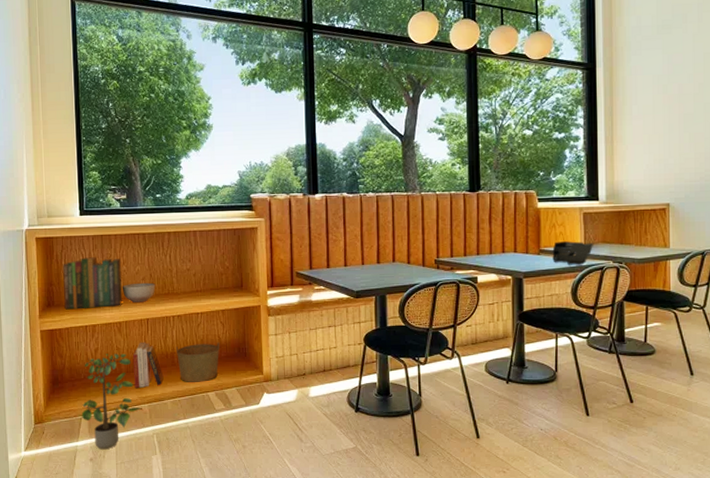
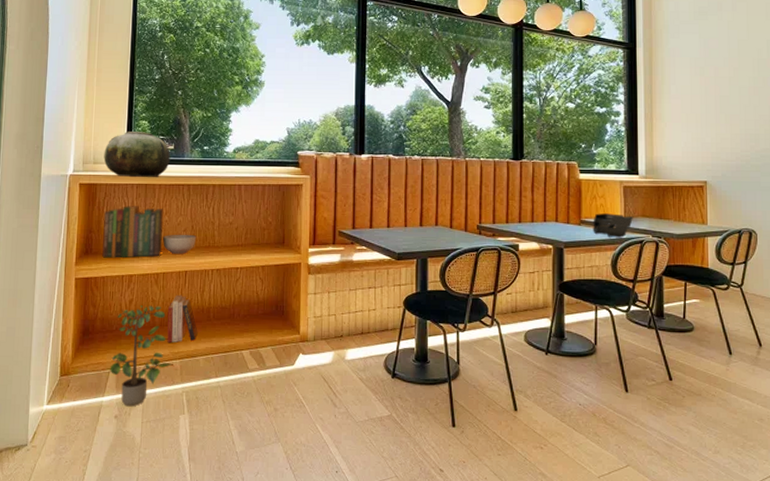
ceramic pot: none [57,183,123,230] -> present [104,131,170,178]
basket: present [176,342,220,382] -> none [213,299,258,339]

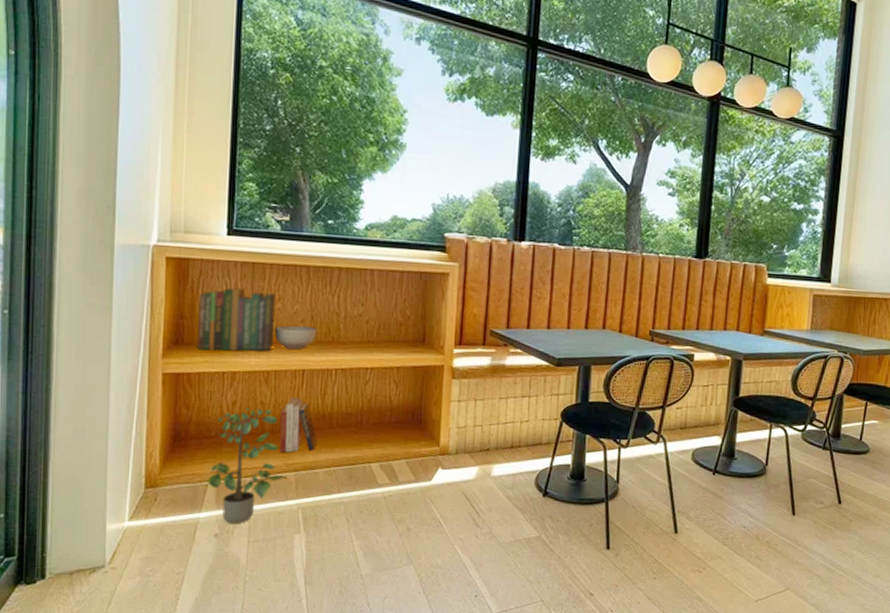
ceramic pot: present [104,131,170,178] -> none [198,195,285,256]
napkin holder: present [593,213,633,238] -> none [776,323,820,352]

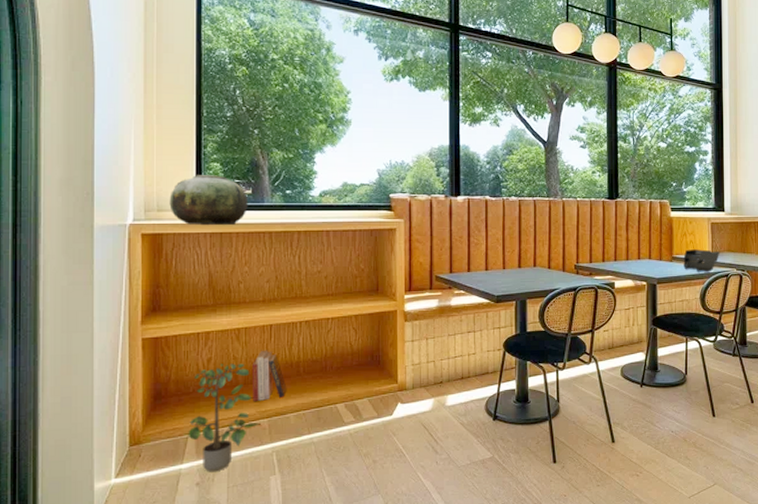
books: present [197,288,275,352] -> none [173,257,242,315]
ceramic pot: none [198,195,285,256] -> present [169,175,248,226]
bowl: present [274,325,318,350] -> none [242,285,282,307]
napkin holder: none [776,323,820,352] -> present [683,249,719,272]

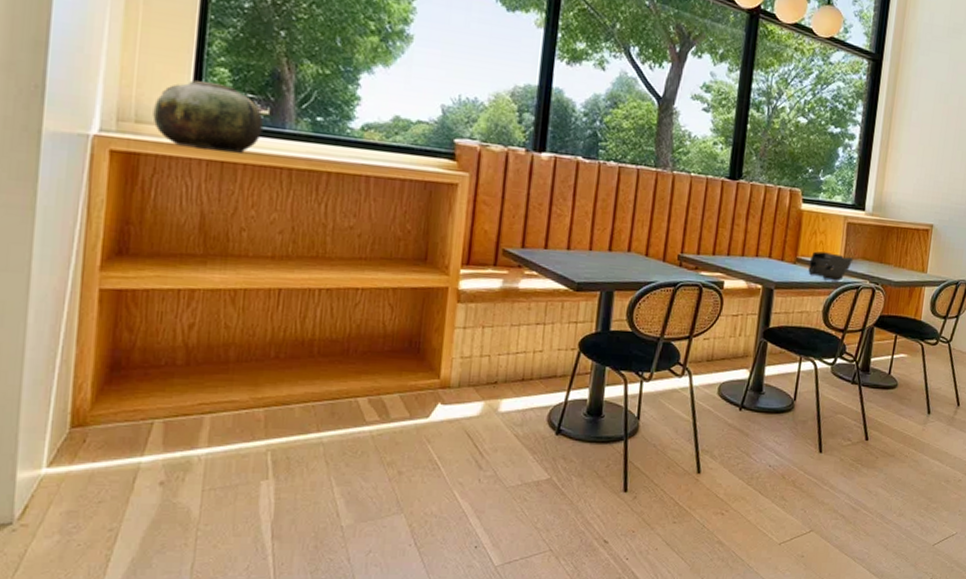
potted plant: present [188,363,261,472] -> none [153,332,254,470]
books: present [251,350,287,402] -> none [246,320,294,386]

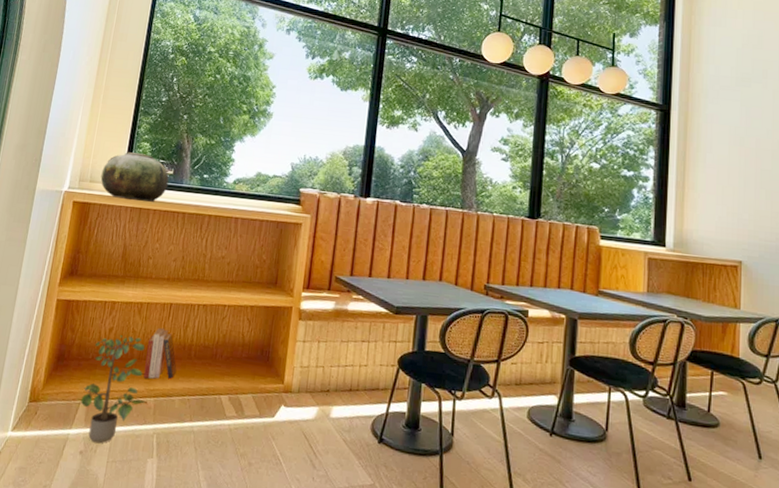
potted plant: none [153,332,254,470] -> present [80,335,147,444]
books: none [246,320,294,386] -> present [143,327,177,379]
napkin holder: present [808,251,853,282] -> none [611,284,657,315]

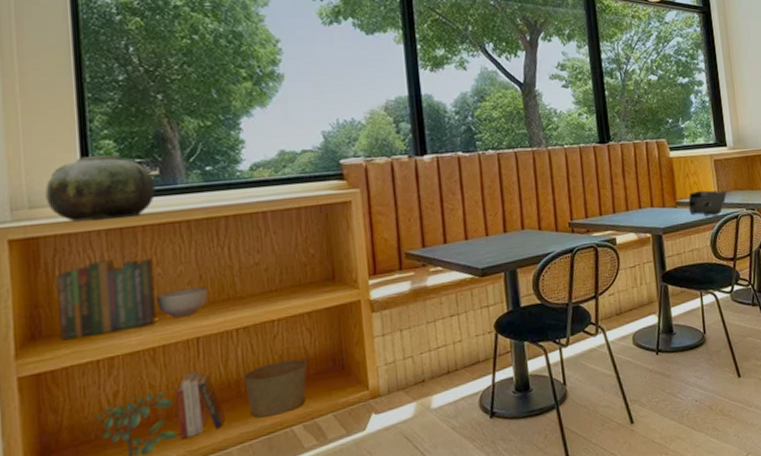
books: none [87,229,155,285] -> present [56,258,157,341]
bowl: none [150,263,187,285] -> present [155,286,209,318]
basket: none [194,338,243,383] -> present [243,356,308,418]
napkin holder: none [611,284,657,315] -> present [688,190,727,217]

